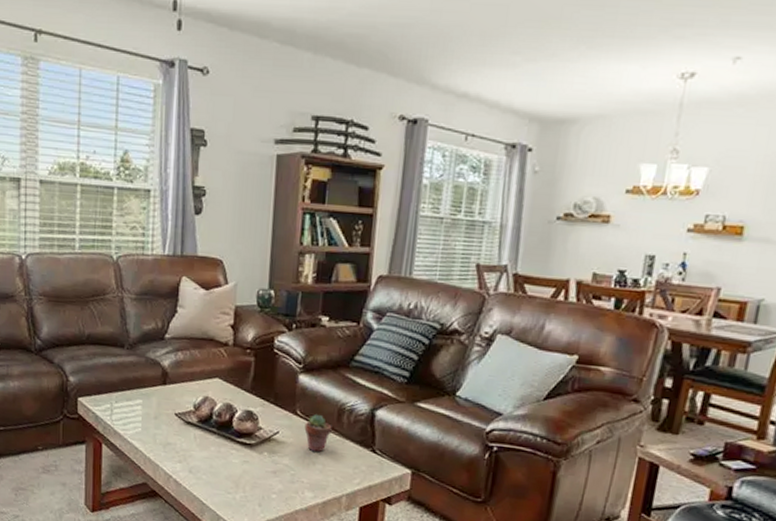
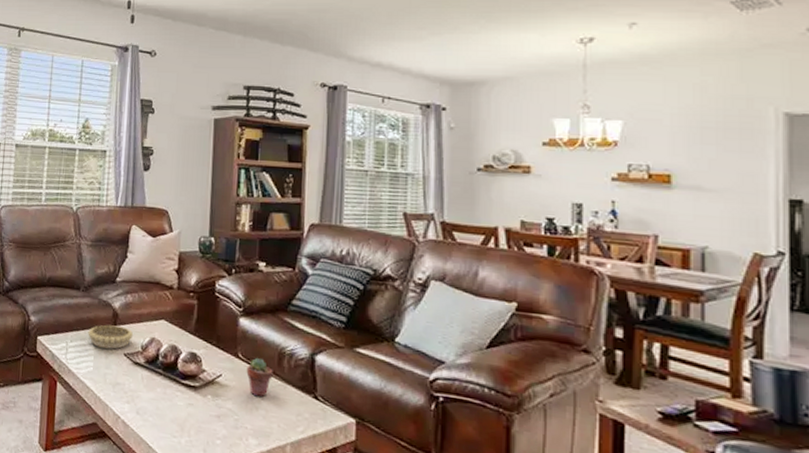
decorative bowl: none [134,384,185,409] -> present [88,324,134,349]

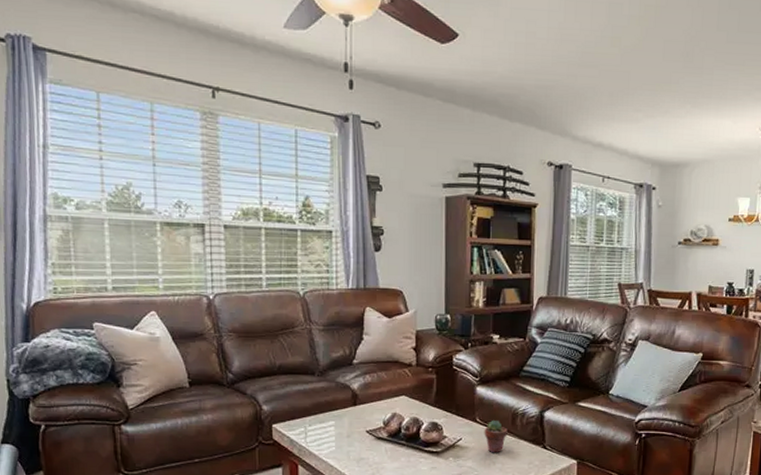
decorative bowl: present [88,324,134,349] -> none [327,406,375,428]

